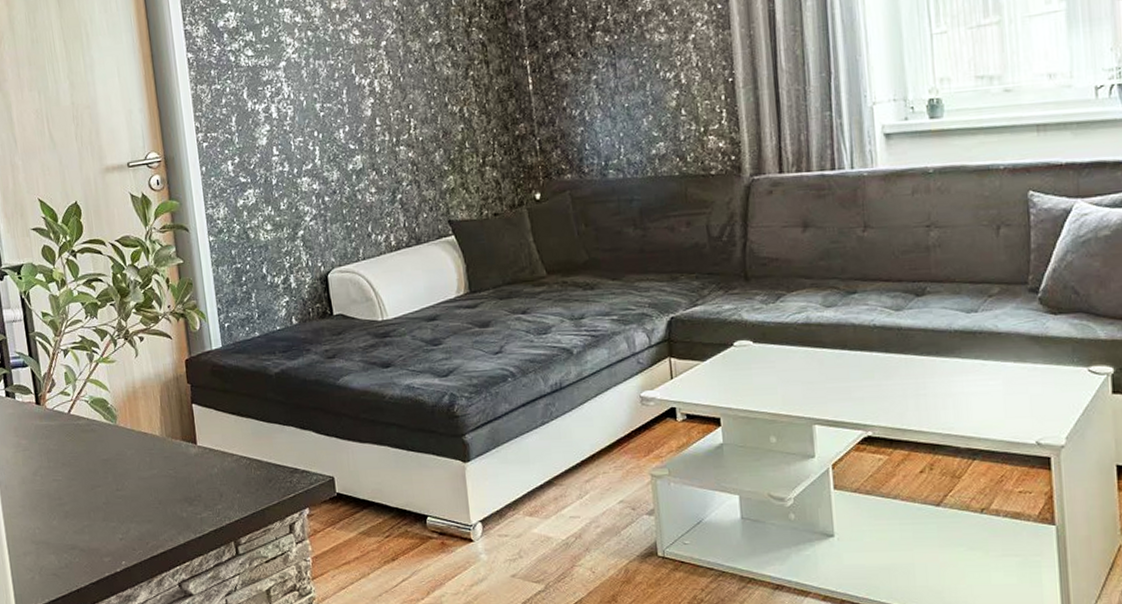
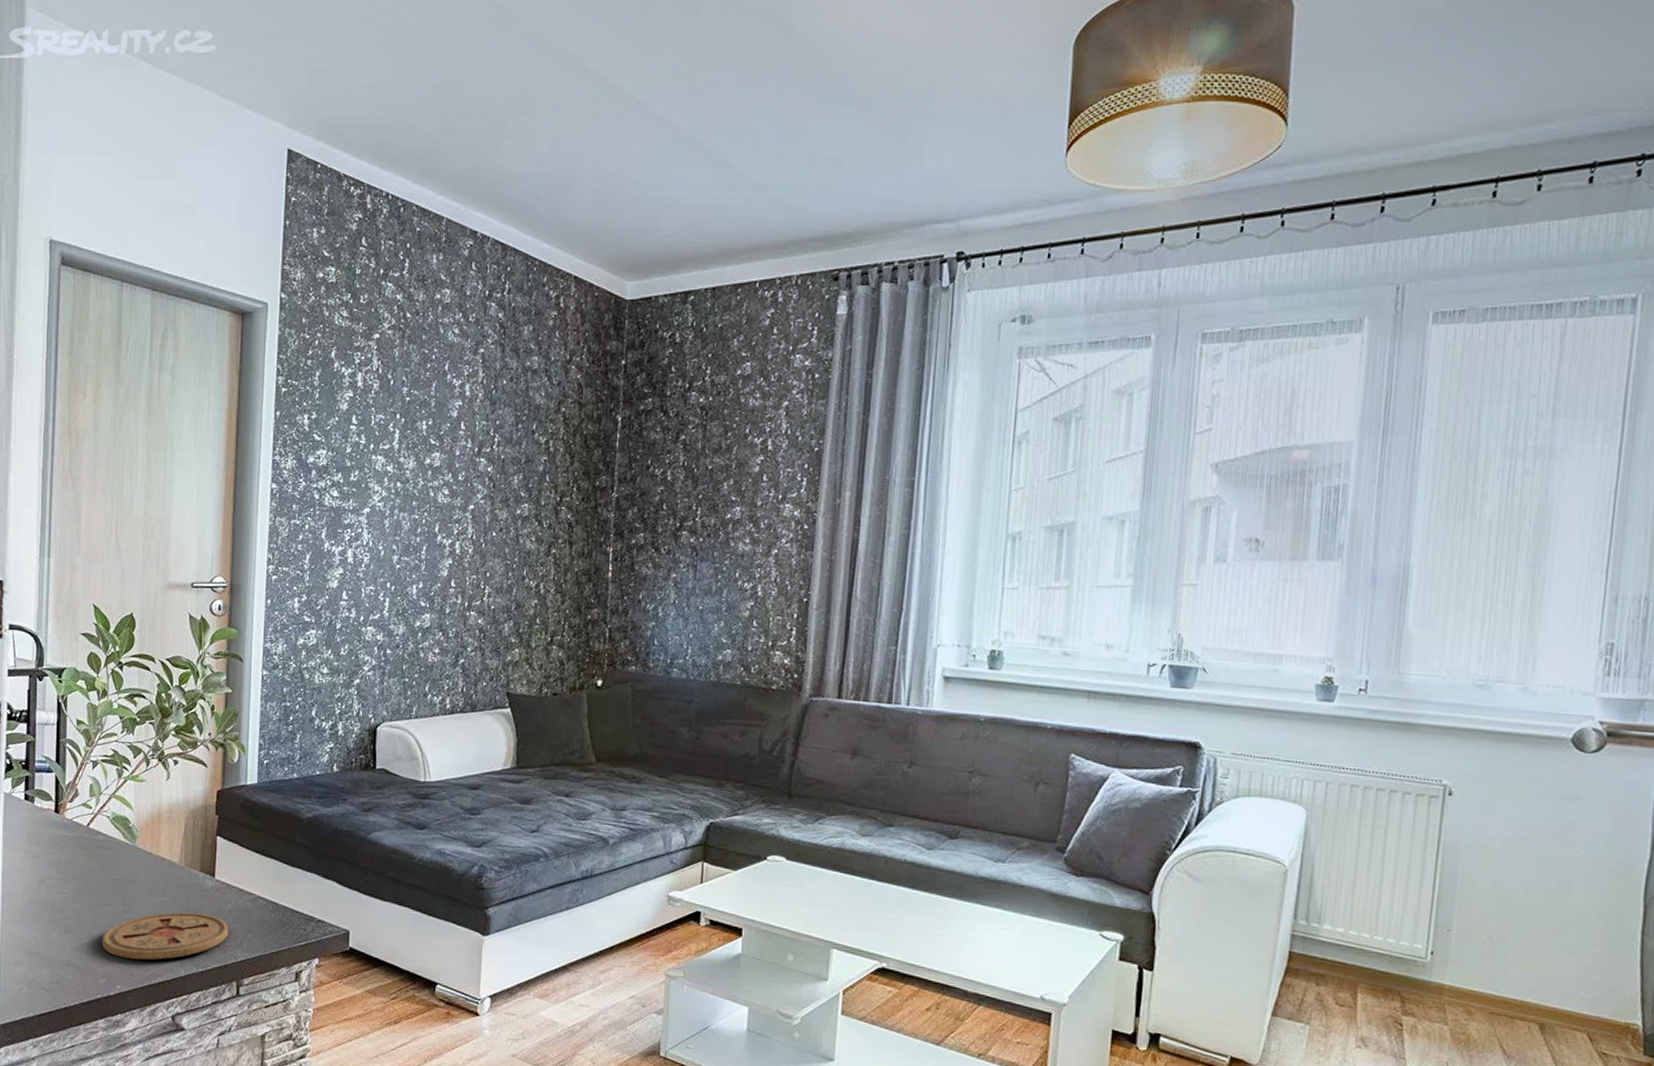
coaster: none [100,481,218,535] -> present [101,912,228,960]

